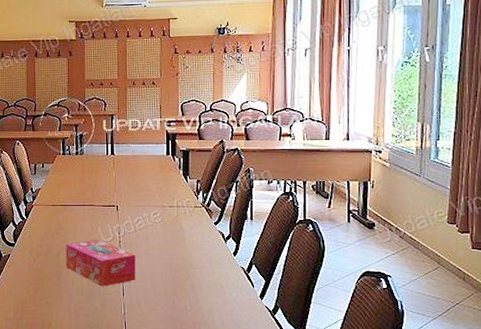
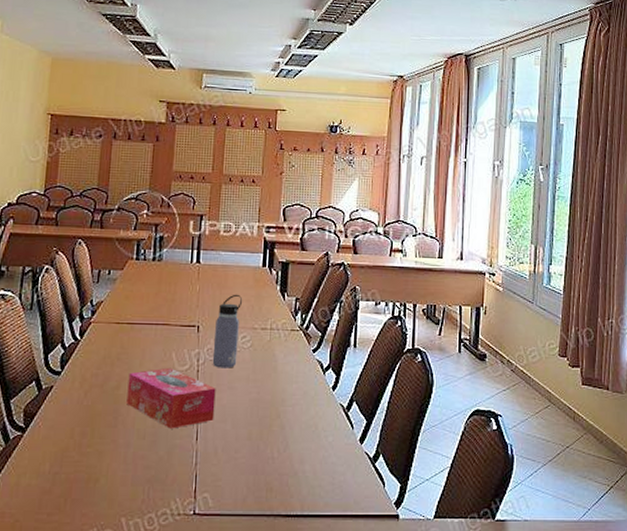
water bottle: none [130,178,152,239] -> present [212,294,243,368]

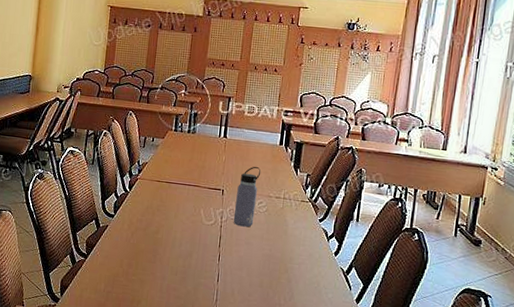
tissue box: present [126,367,216,429] -> none [163,221,235,270]

